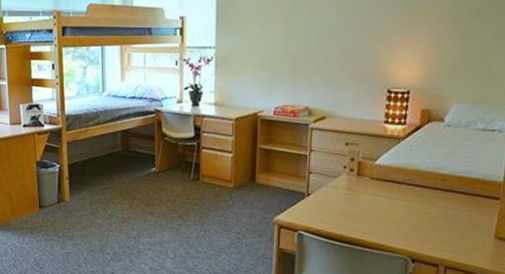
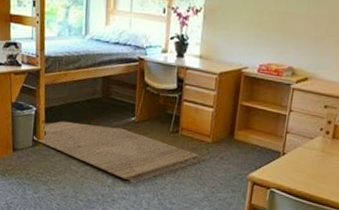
rug: none [56,176,230,233] -> present [31,121,207,183]

